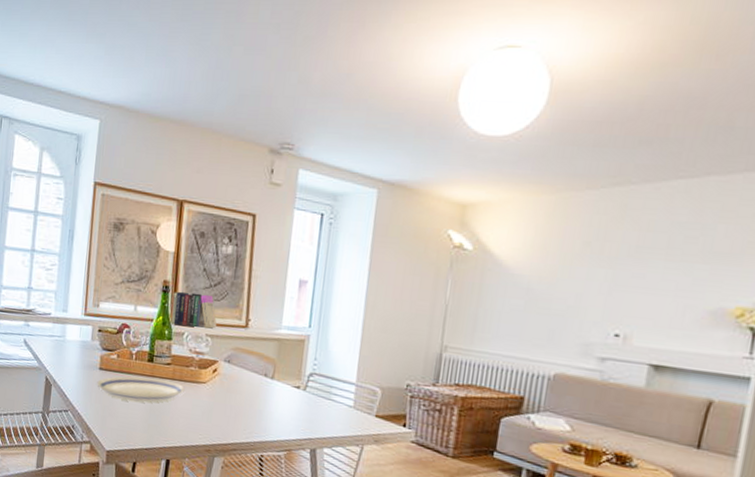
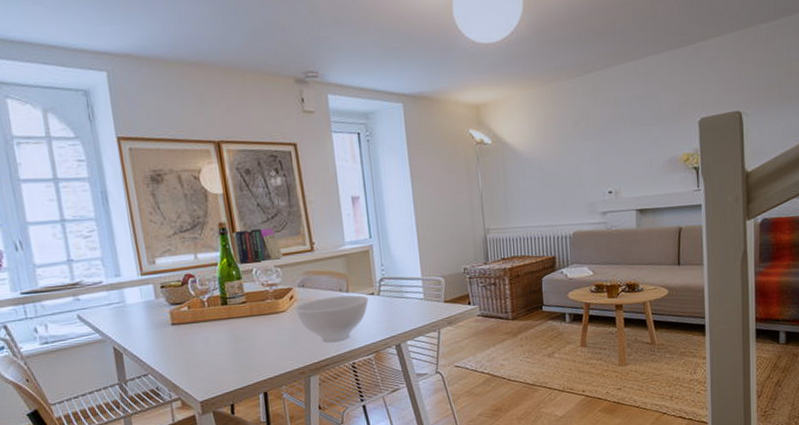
plate: present [97,376,185,402] -> none [172,318,266,349]
bowl: none [215,378,293,429] -> present [294,295,369,343]

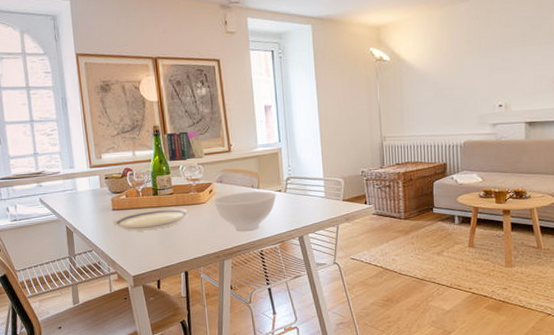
plate: none [172,318,266,349] -> present [113,207,189,231]

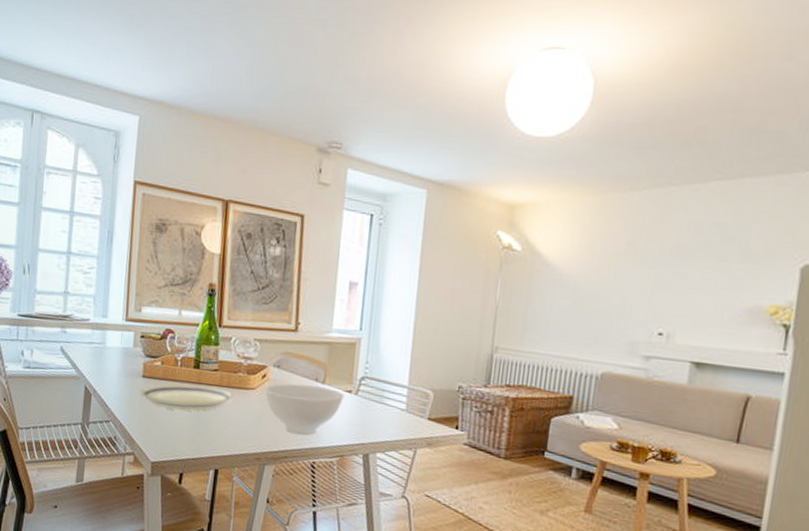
books: present [164,131,206,161] -> none [217,295,266,334]

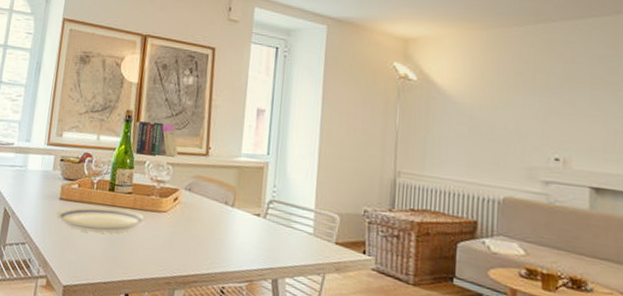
books: none [217,295,266,334] -> present [133,121,179,158]
bowl: present [264,383,345,436] -> none [175,206,253,259]

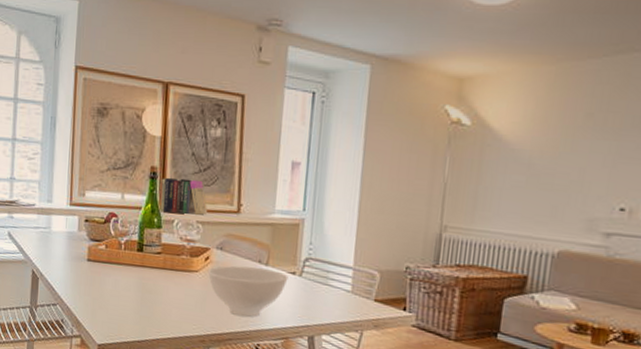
plate: present [56,206,145,233] -> none [85,267,176,293]
bowl: none [175,206,253,259] -> present [207,265,288,318]

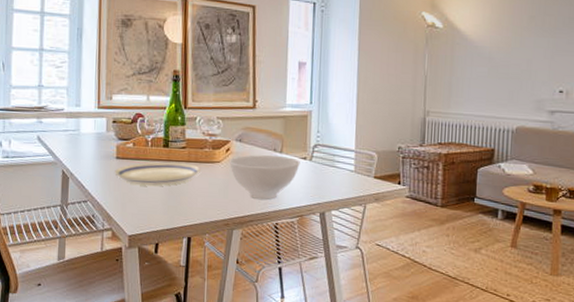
plate: none [85,267,176,293] -> present [114,162,200,186]
books: present [160,178,208,216] -> none [183,80,227,113]

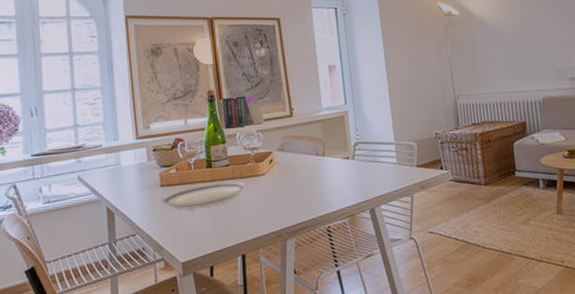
books: none [183,80,227,113] -> present [219,94,265,129]
bowl: present [228,155,300,200] -> none [273,159,344,206]

